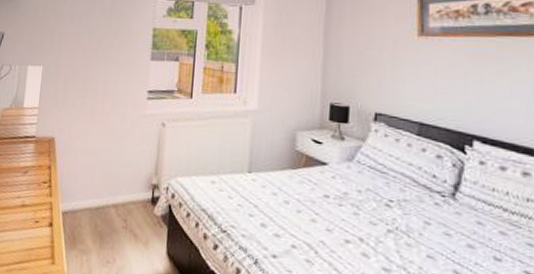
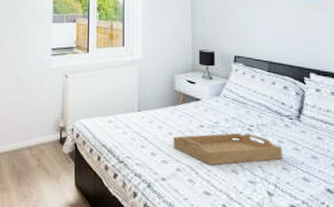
serving tray: none [289,205,429,246] -> present [173,132,283,166]

